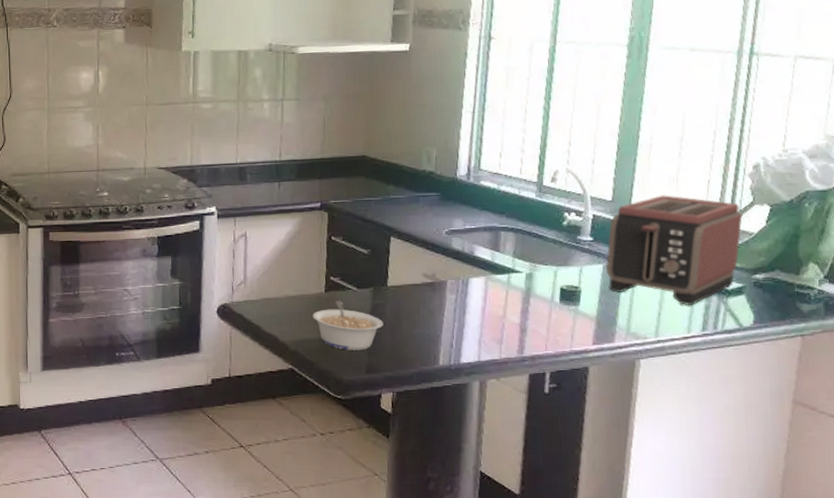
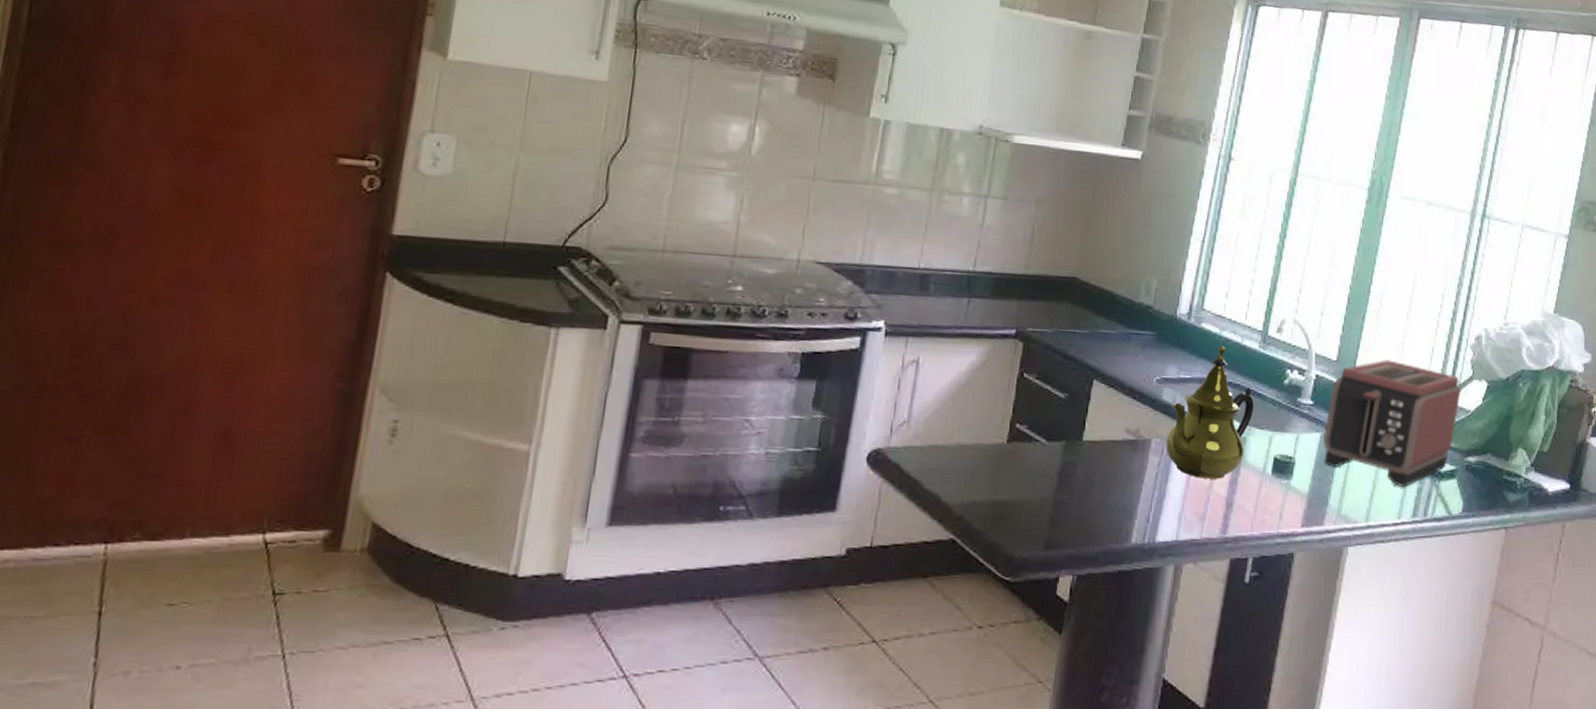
legume: present [313,300,383,350] -> none [988,454,1072,520]
teapot: none [460,198,537,310] -> present [1165,346,1254,479]

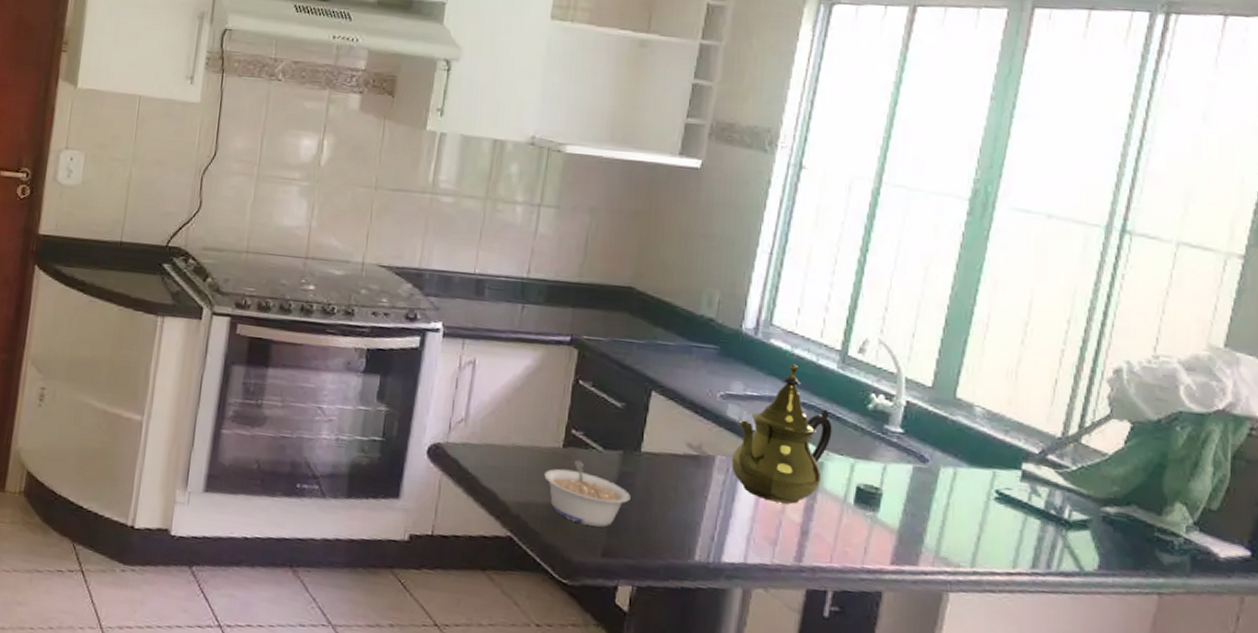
legume: none [988,454,1072,520] -> present [544,460,631,527]
toaster: present [1323,359,1461,487] -> none [917,389,1095,534]

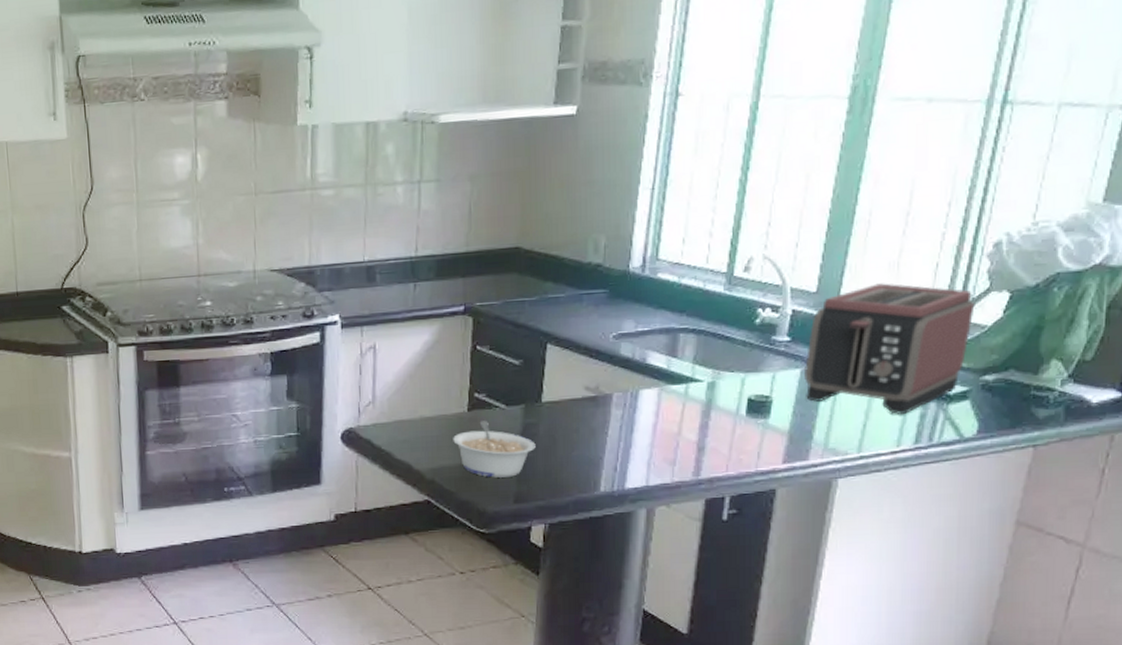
teapot: present [731,364,832,504] -> none [628,293,722,426]
toaster: none [917,389,1095,534] -> present [805,283,975,414]

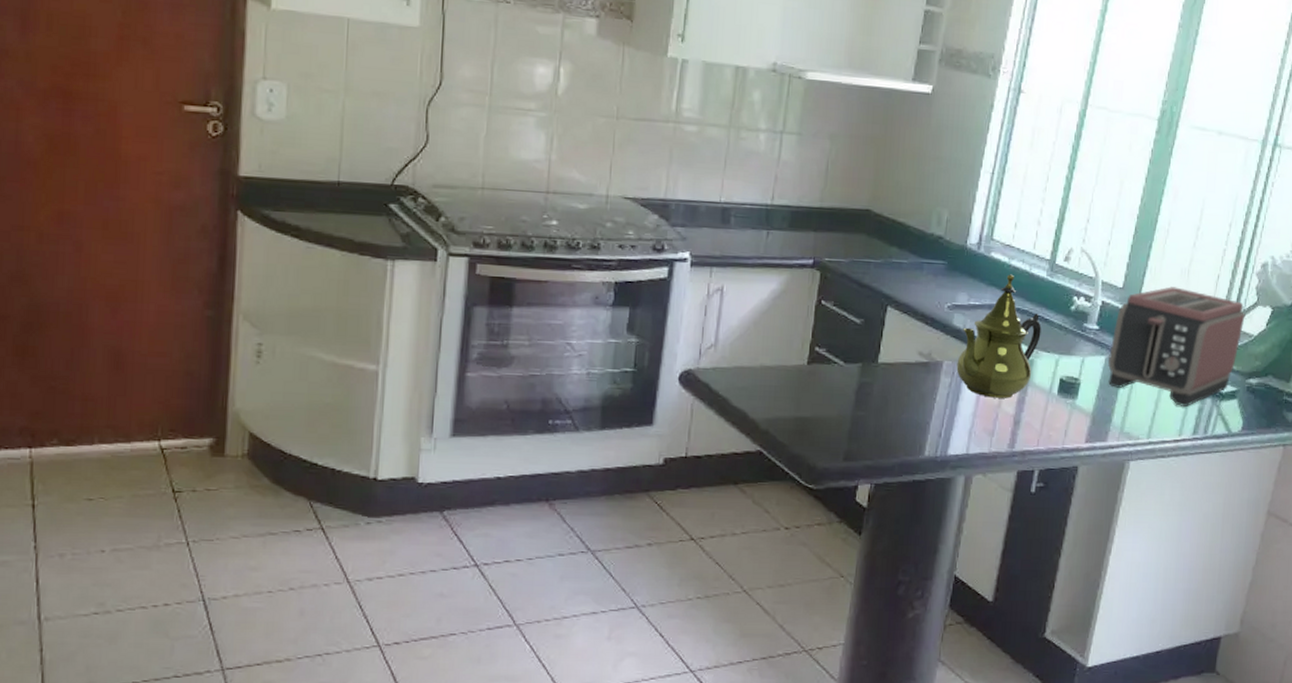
legume: present [453,420,536,478] -> none [790,375,869,434]
teapot: none [628,293,722,426] -> present [956,274,1041,399]

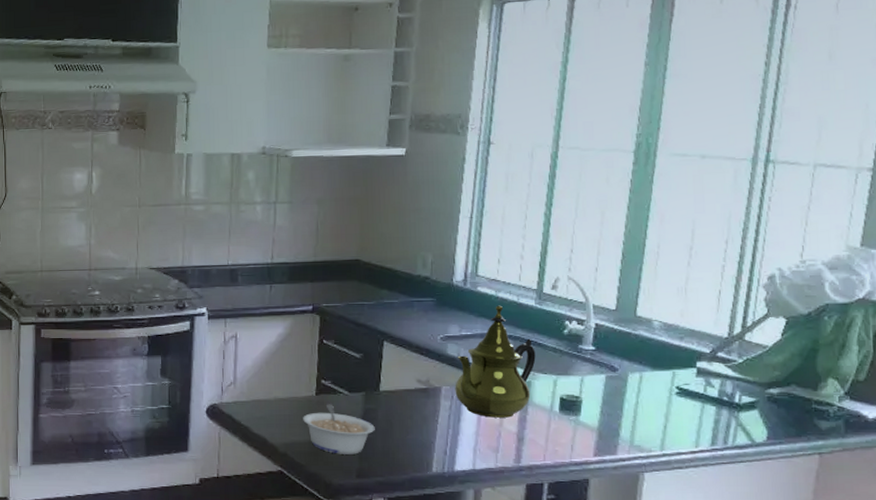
legume: none [790,375,869,434] -> present [303,404,375,454]
toaster: present [1108,286,1246,407] -> none [609,305,756,419]

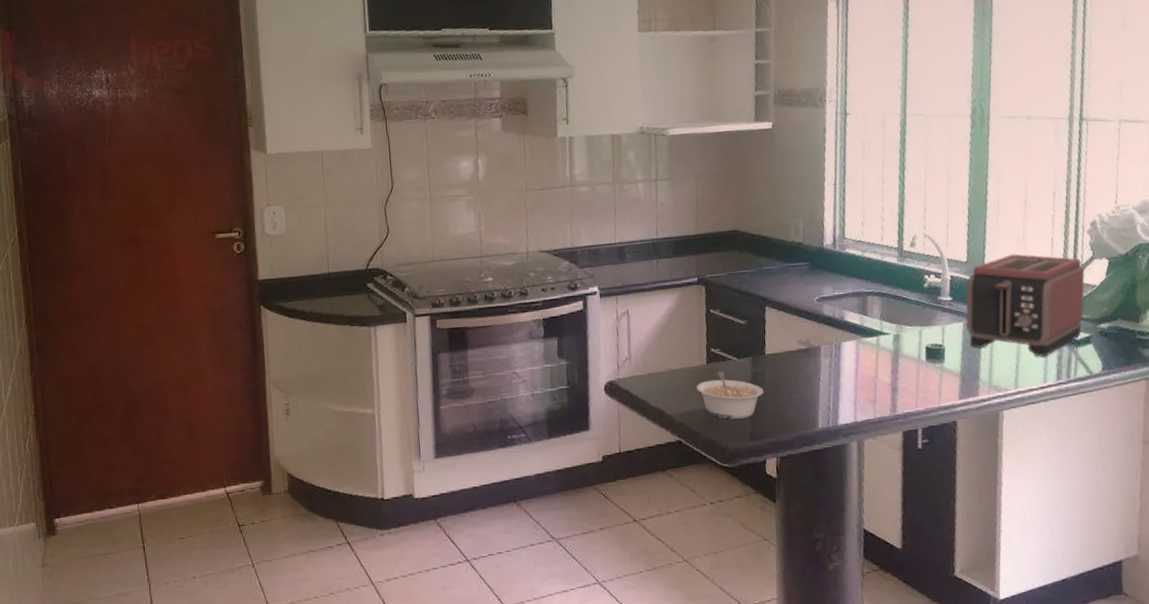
teapot: present [455,305,536,418] -> none [832,265,902,371]
toaster: none [609,305,756,419] -> present [965,254,1085,357]

